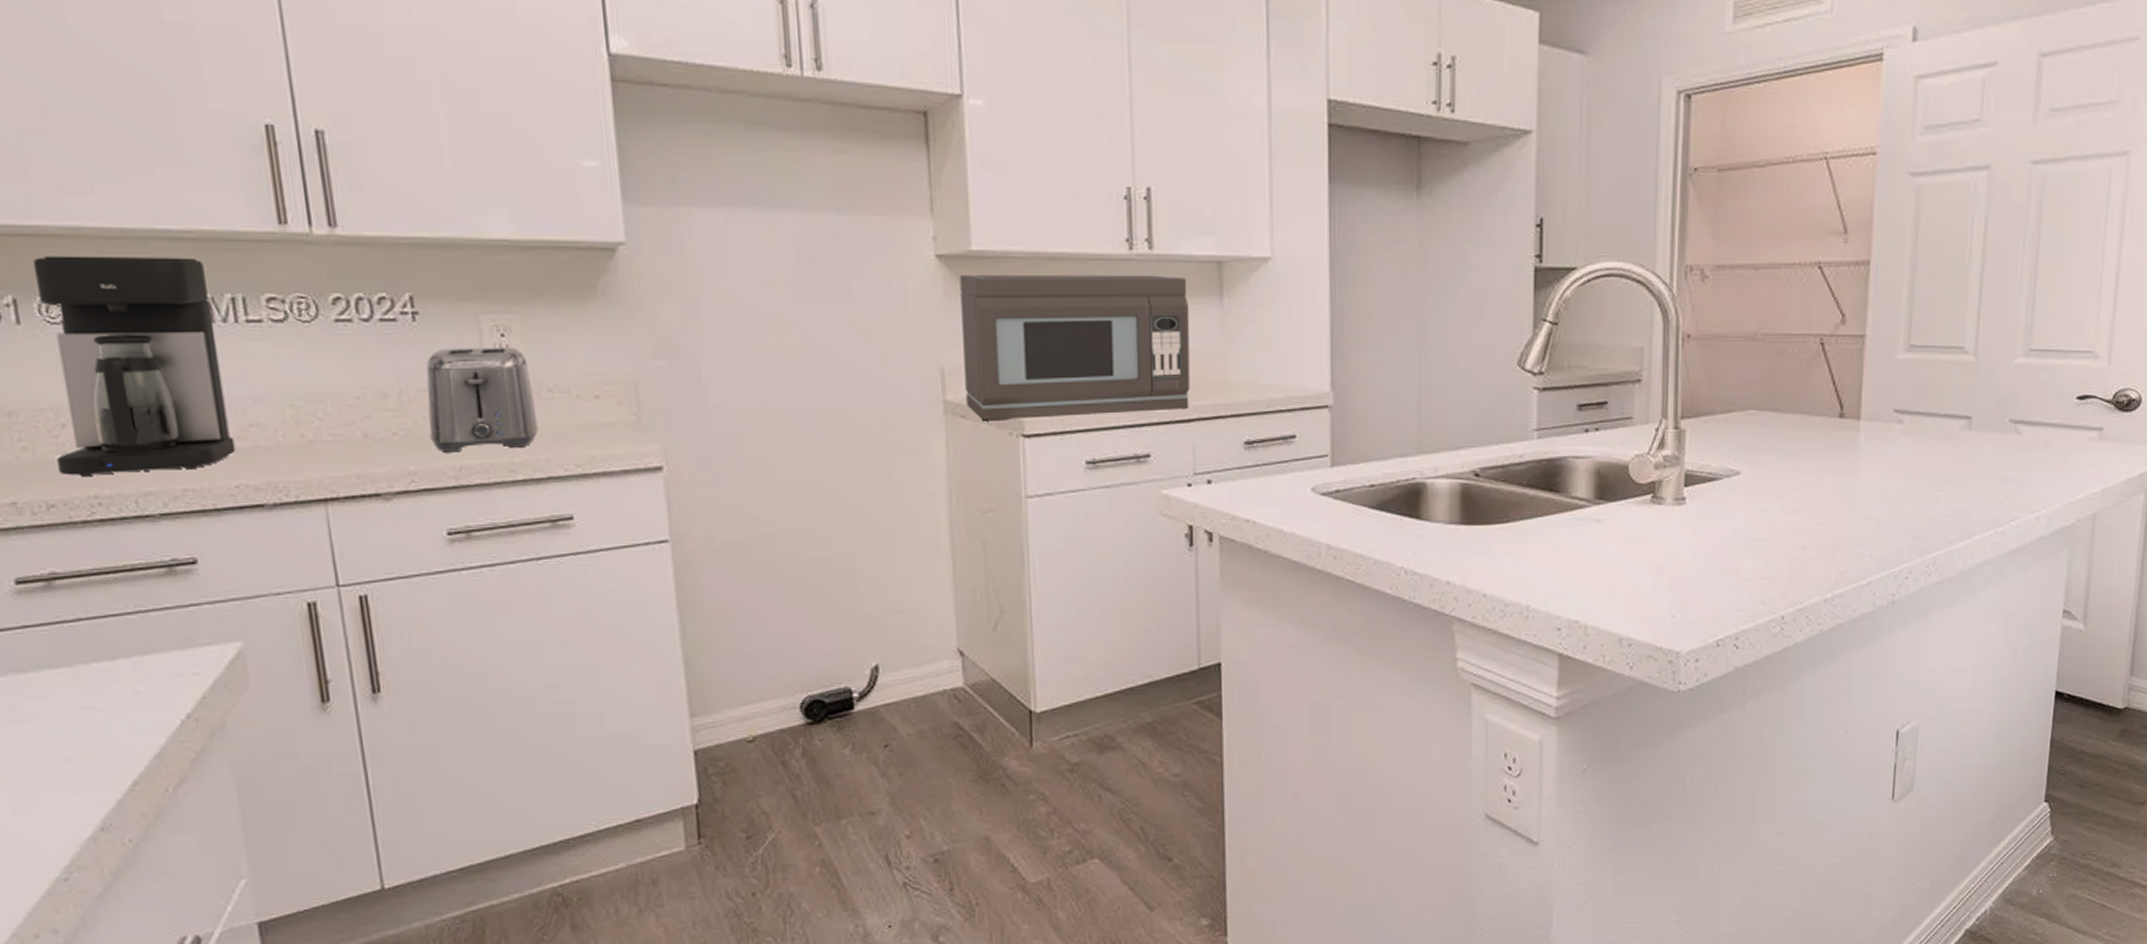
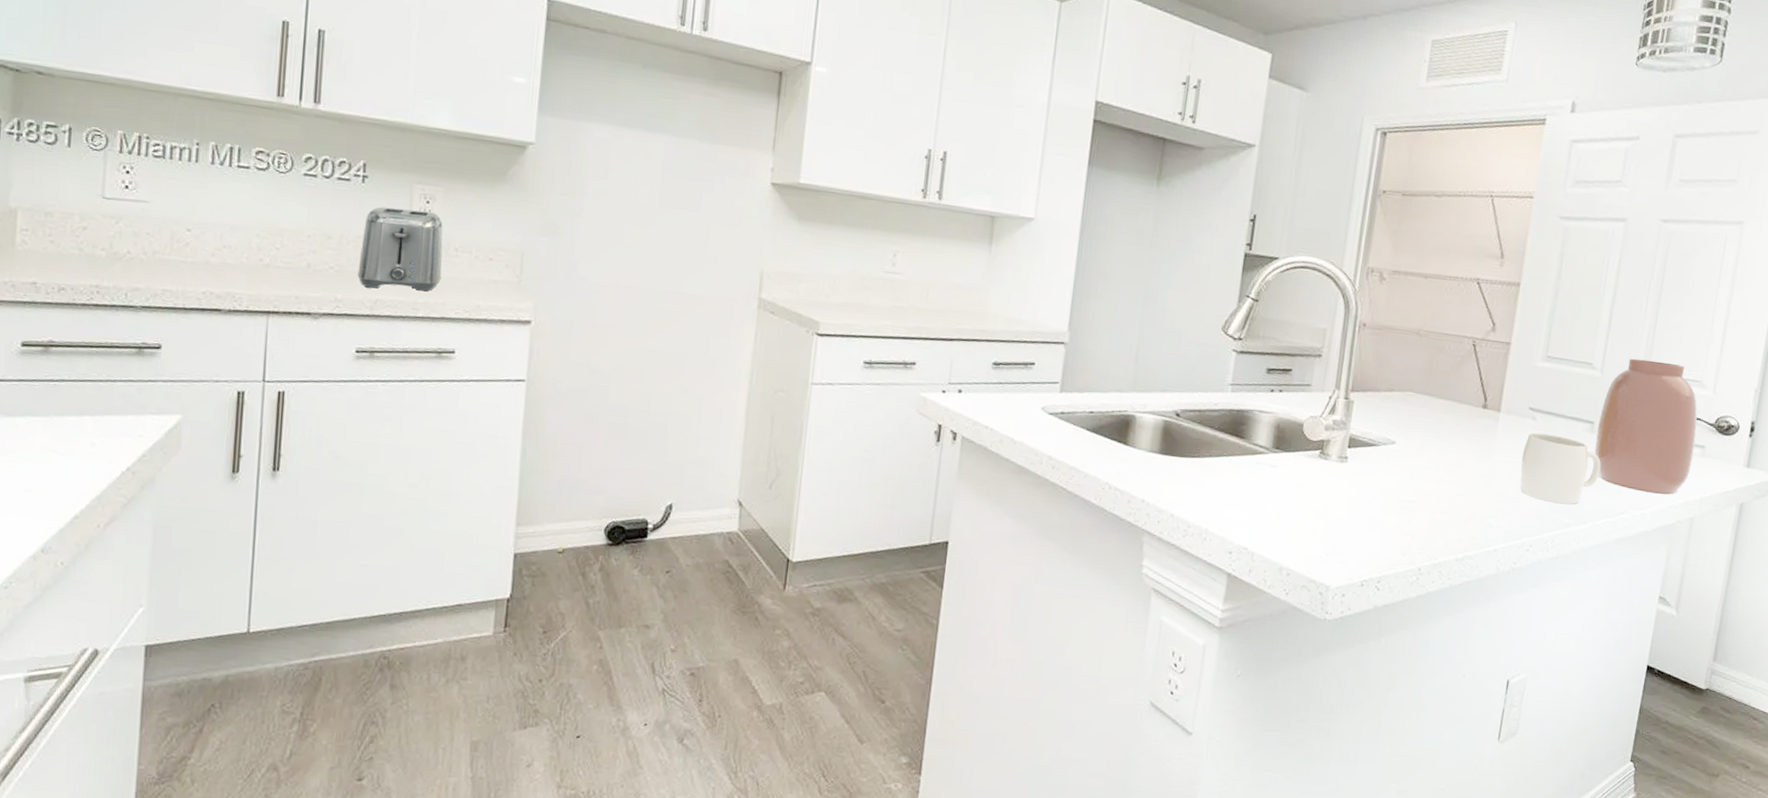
coffee maker: present [32,256,236,476] -> none [73,98,215,274]
microwave: present [960,275,1190,421] -> none [776,201,964,331]
mug: none [1890,438,1984,519] -> present [1519,432,1601,505]
vase: none [1975,334,2092,492] -> present [1594,358,1698,495]

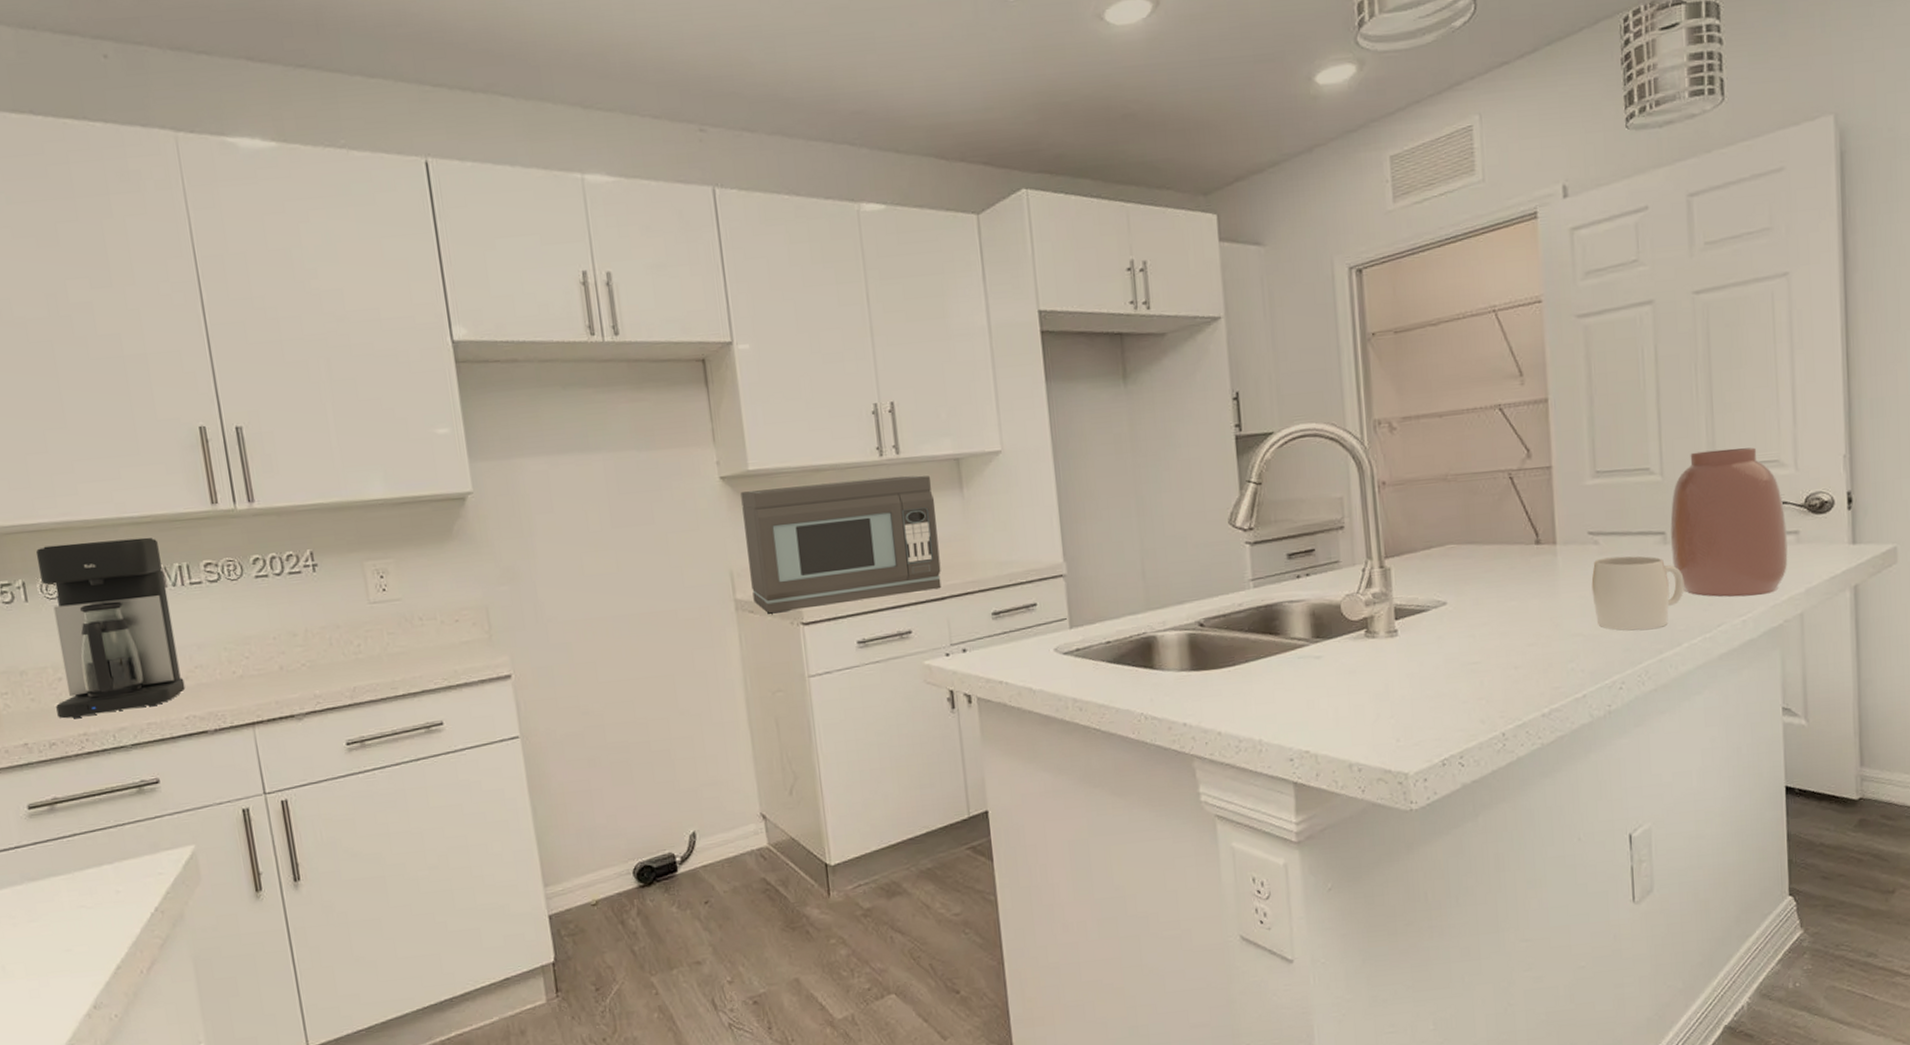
coffee maker: none [73,98,215,274] -> present [36,537,186,719]
toaster: present [357,206,443,292] -> none [325,586,413,677]
microwave: none [776,201,964,331] -> present [740,475,942,614]

